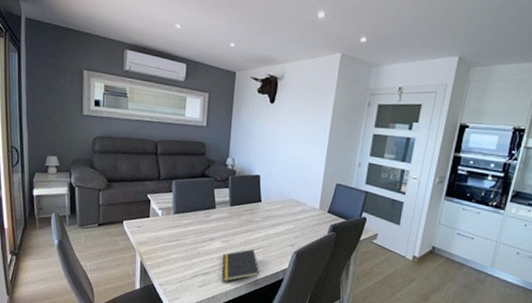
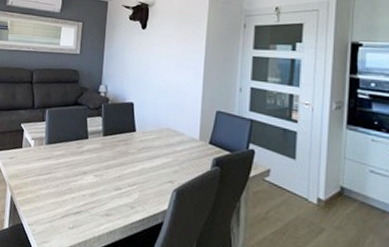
notepad: present [221,249,260,282] -> none [94,185,136,224]

